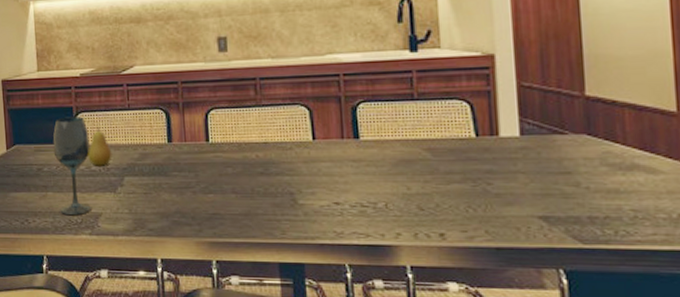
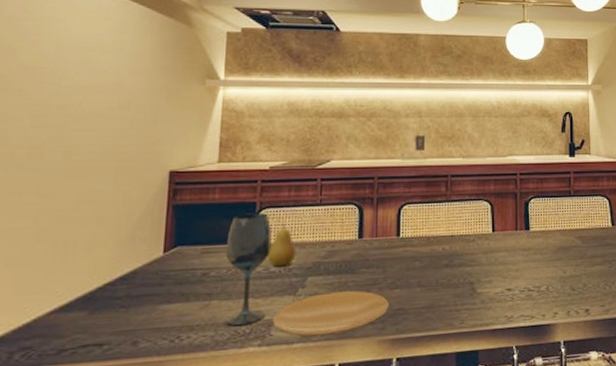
plate: none [98,193,204,231] -> present [272,291,389,336]

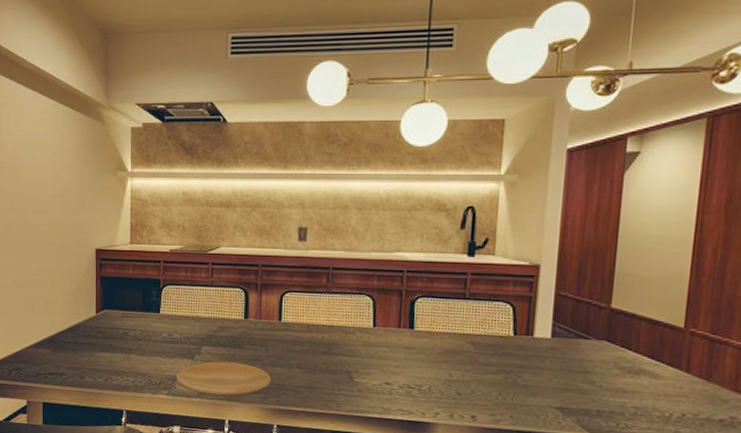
wineglass: present [225,213,272,327] -> none [139,288,173,377]
fruit: present [267,222,296,267] -> none [171,298,193,335]

